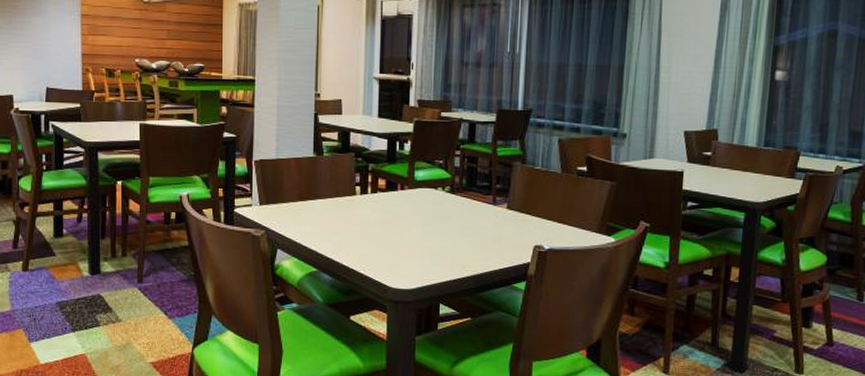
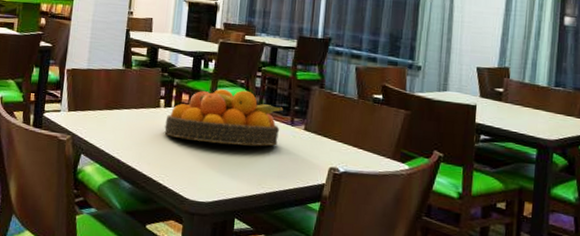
fruit bowl: none [362,171,484,229] -> present [164,89,283,146]

